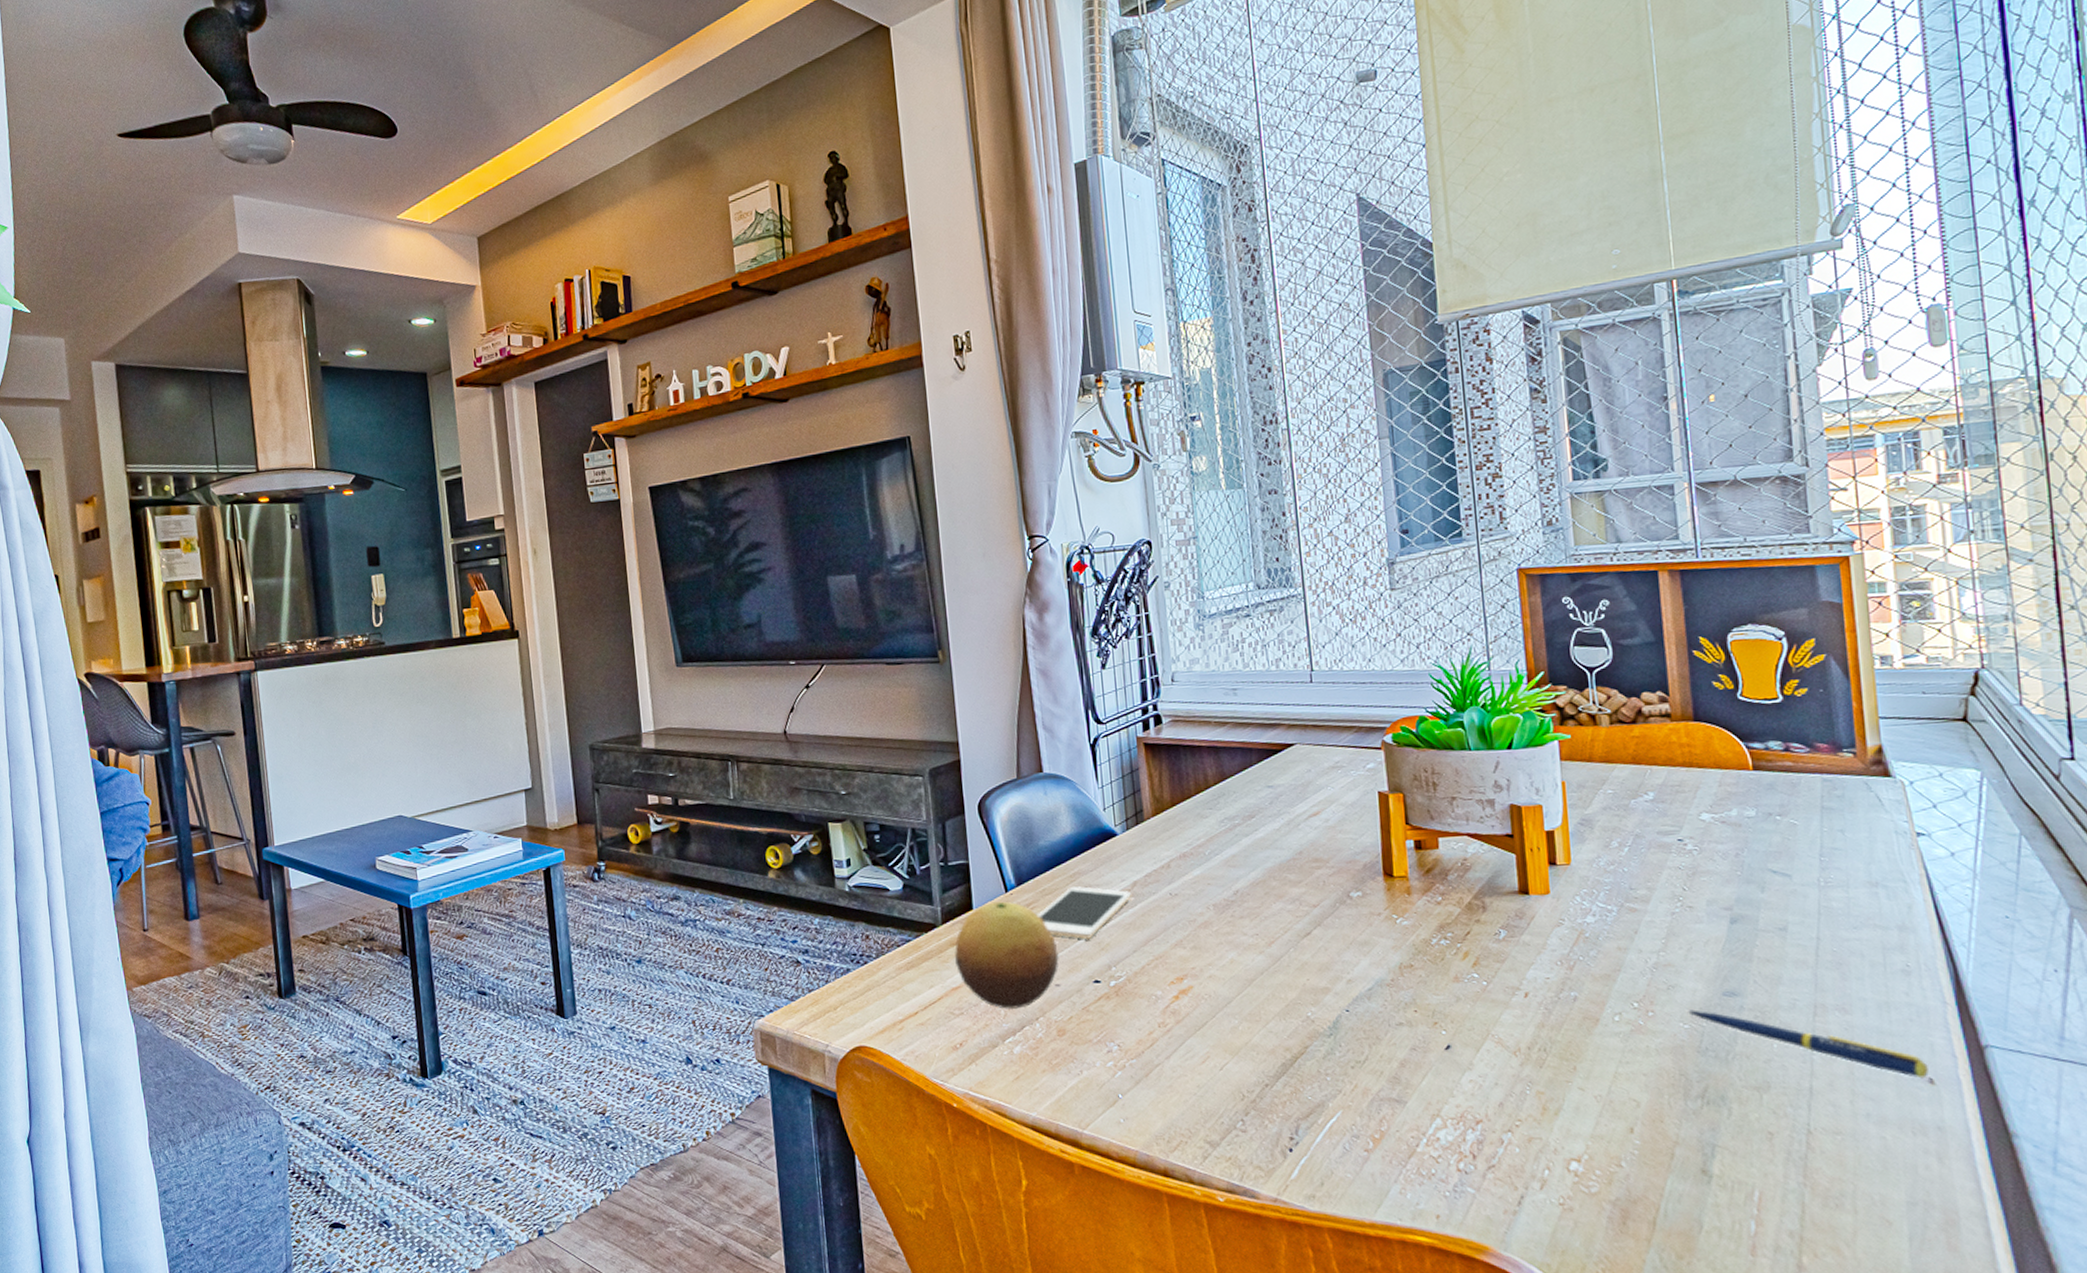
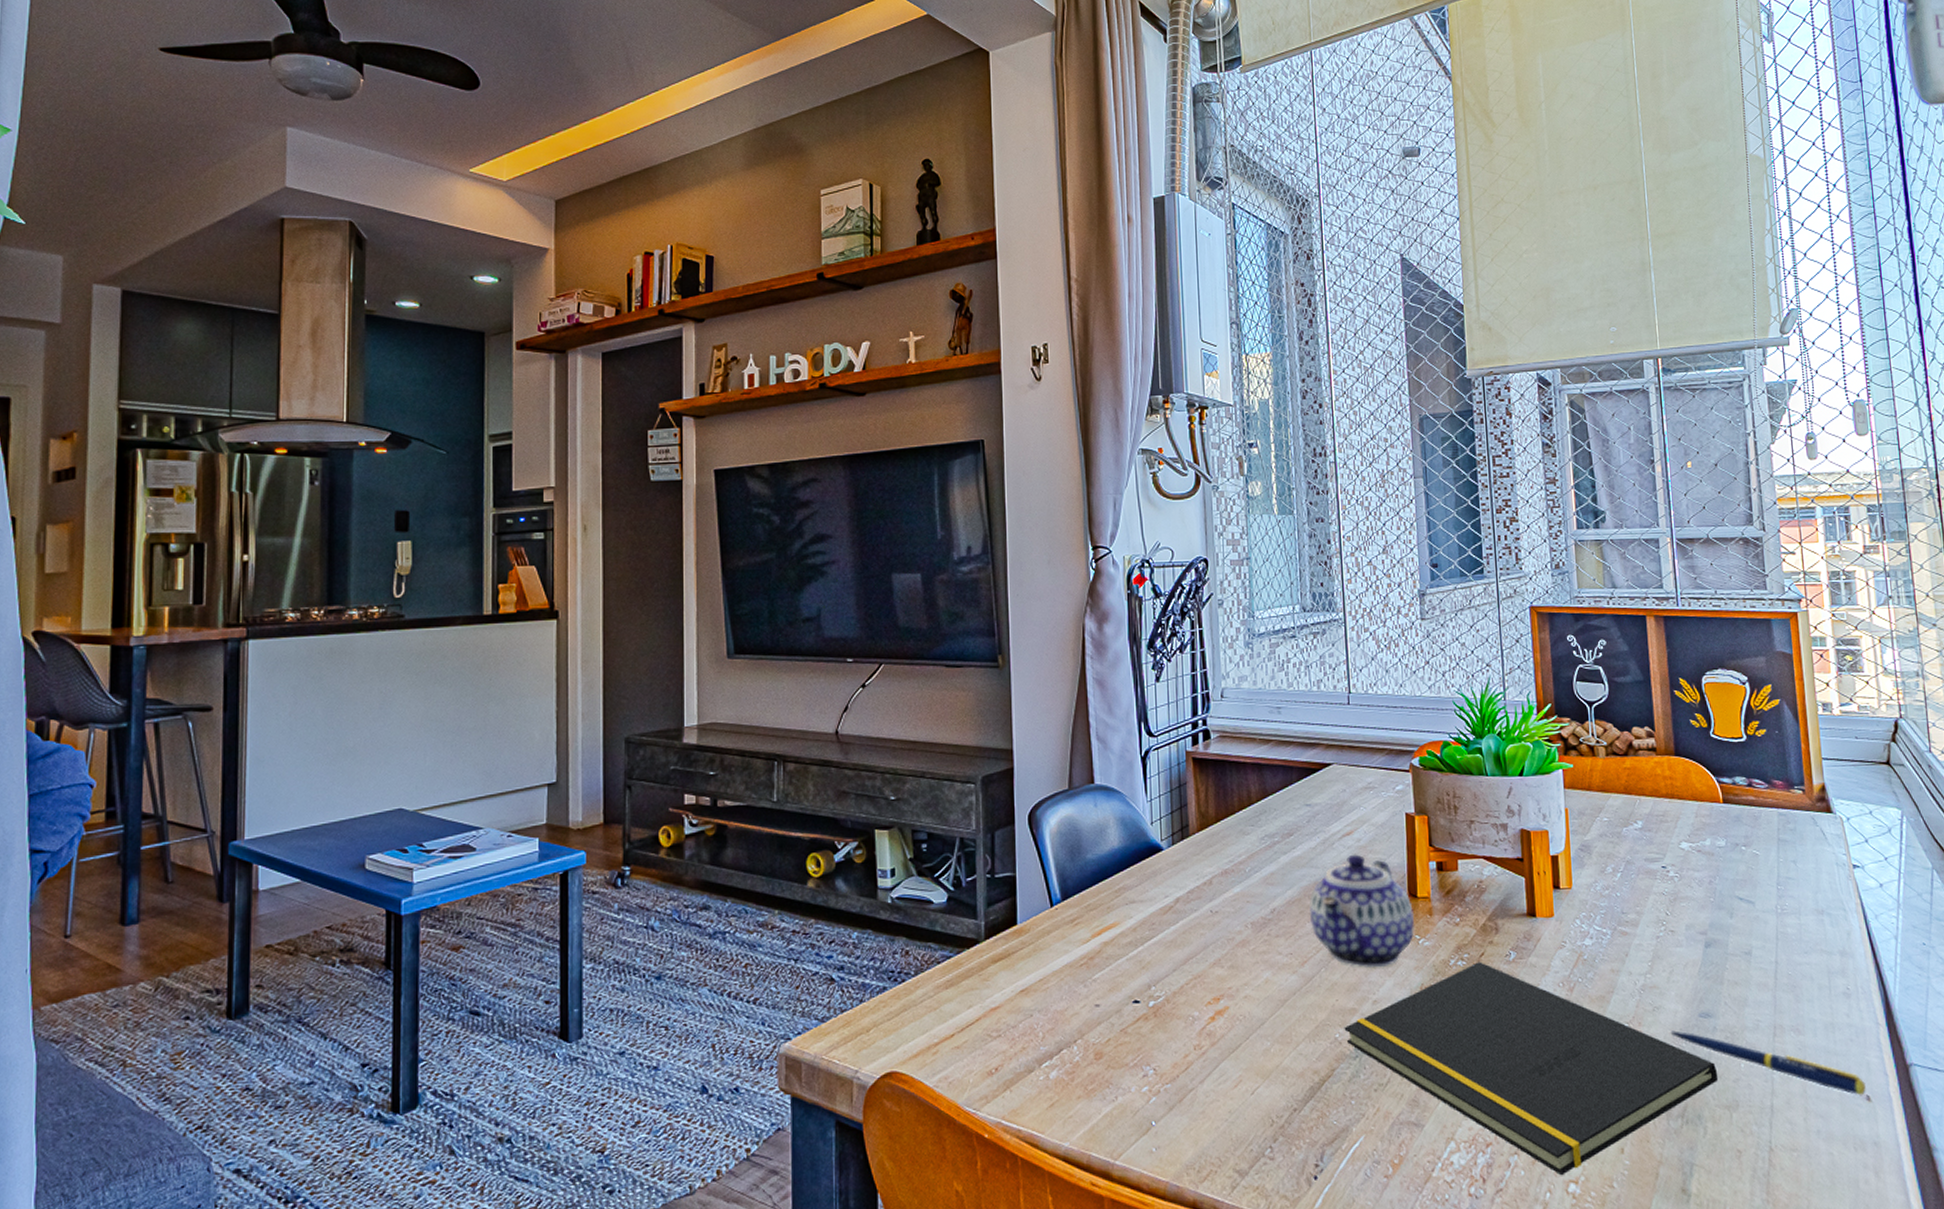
fruit: present [954,901,1059,1010] -> none [995,916,1100,1032]
cell phone: present [1038,886,1132,940] -> none [1081,902,1175,958]
teapot: none [1275,834,1392,948] -> present [1309,854,1415,969]
notepad: none [1316,940,1746,1154] -> present [1344,961,1719,1176]

